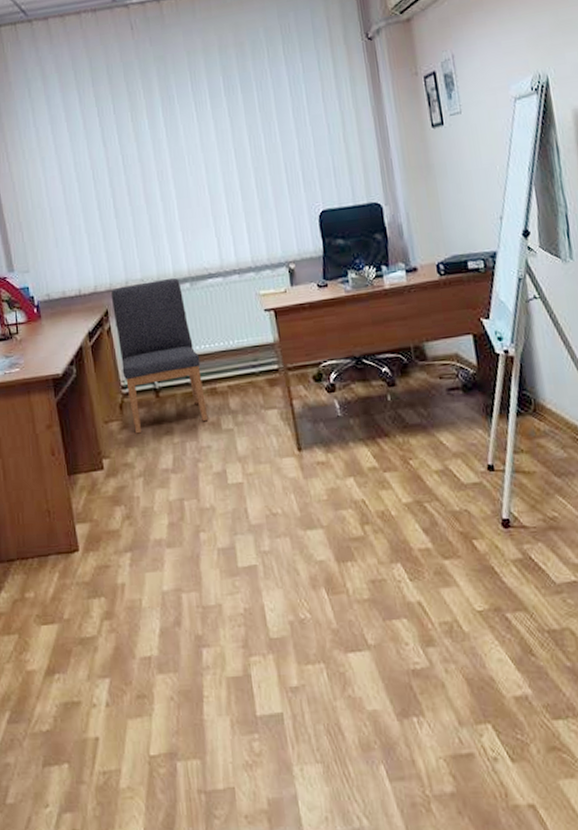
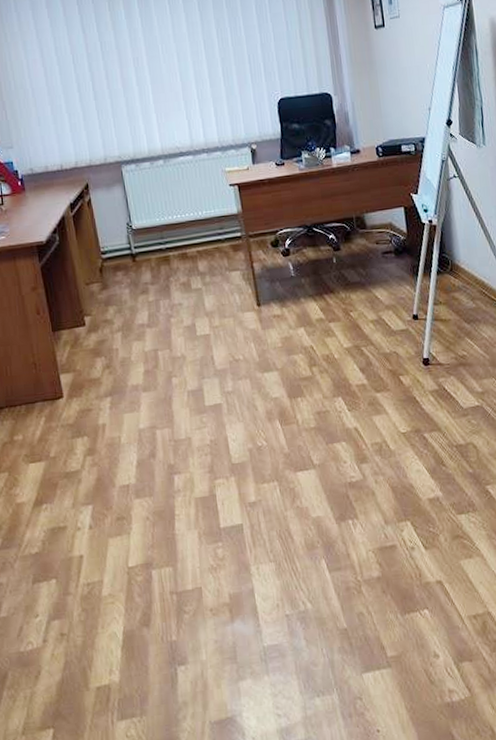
chair: present [111,278,209,434] -> none [91,156,180,294]

